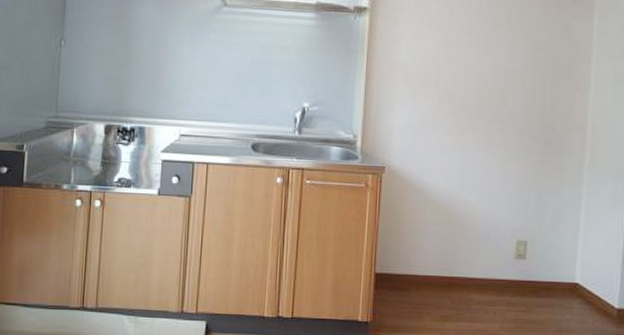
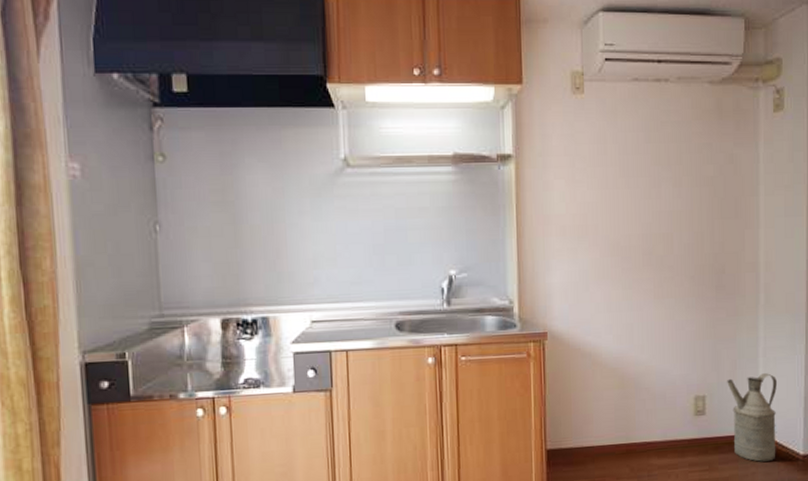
watering can: none [549,227,597,310] -> present [727,373,777,462]

